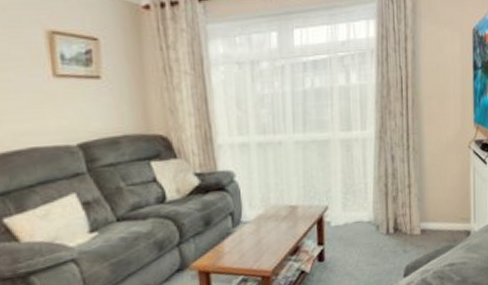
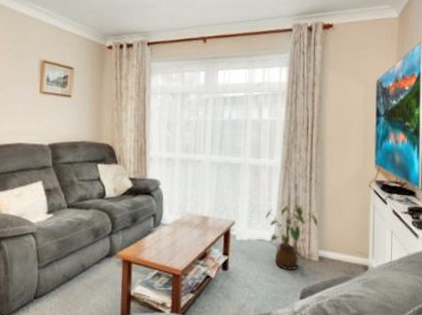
house plant: none [362,177,419,250] -> present [265,204,318,271]

